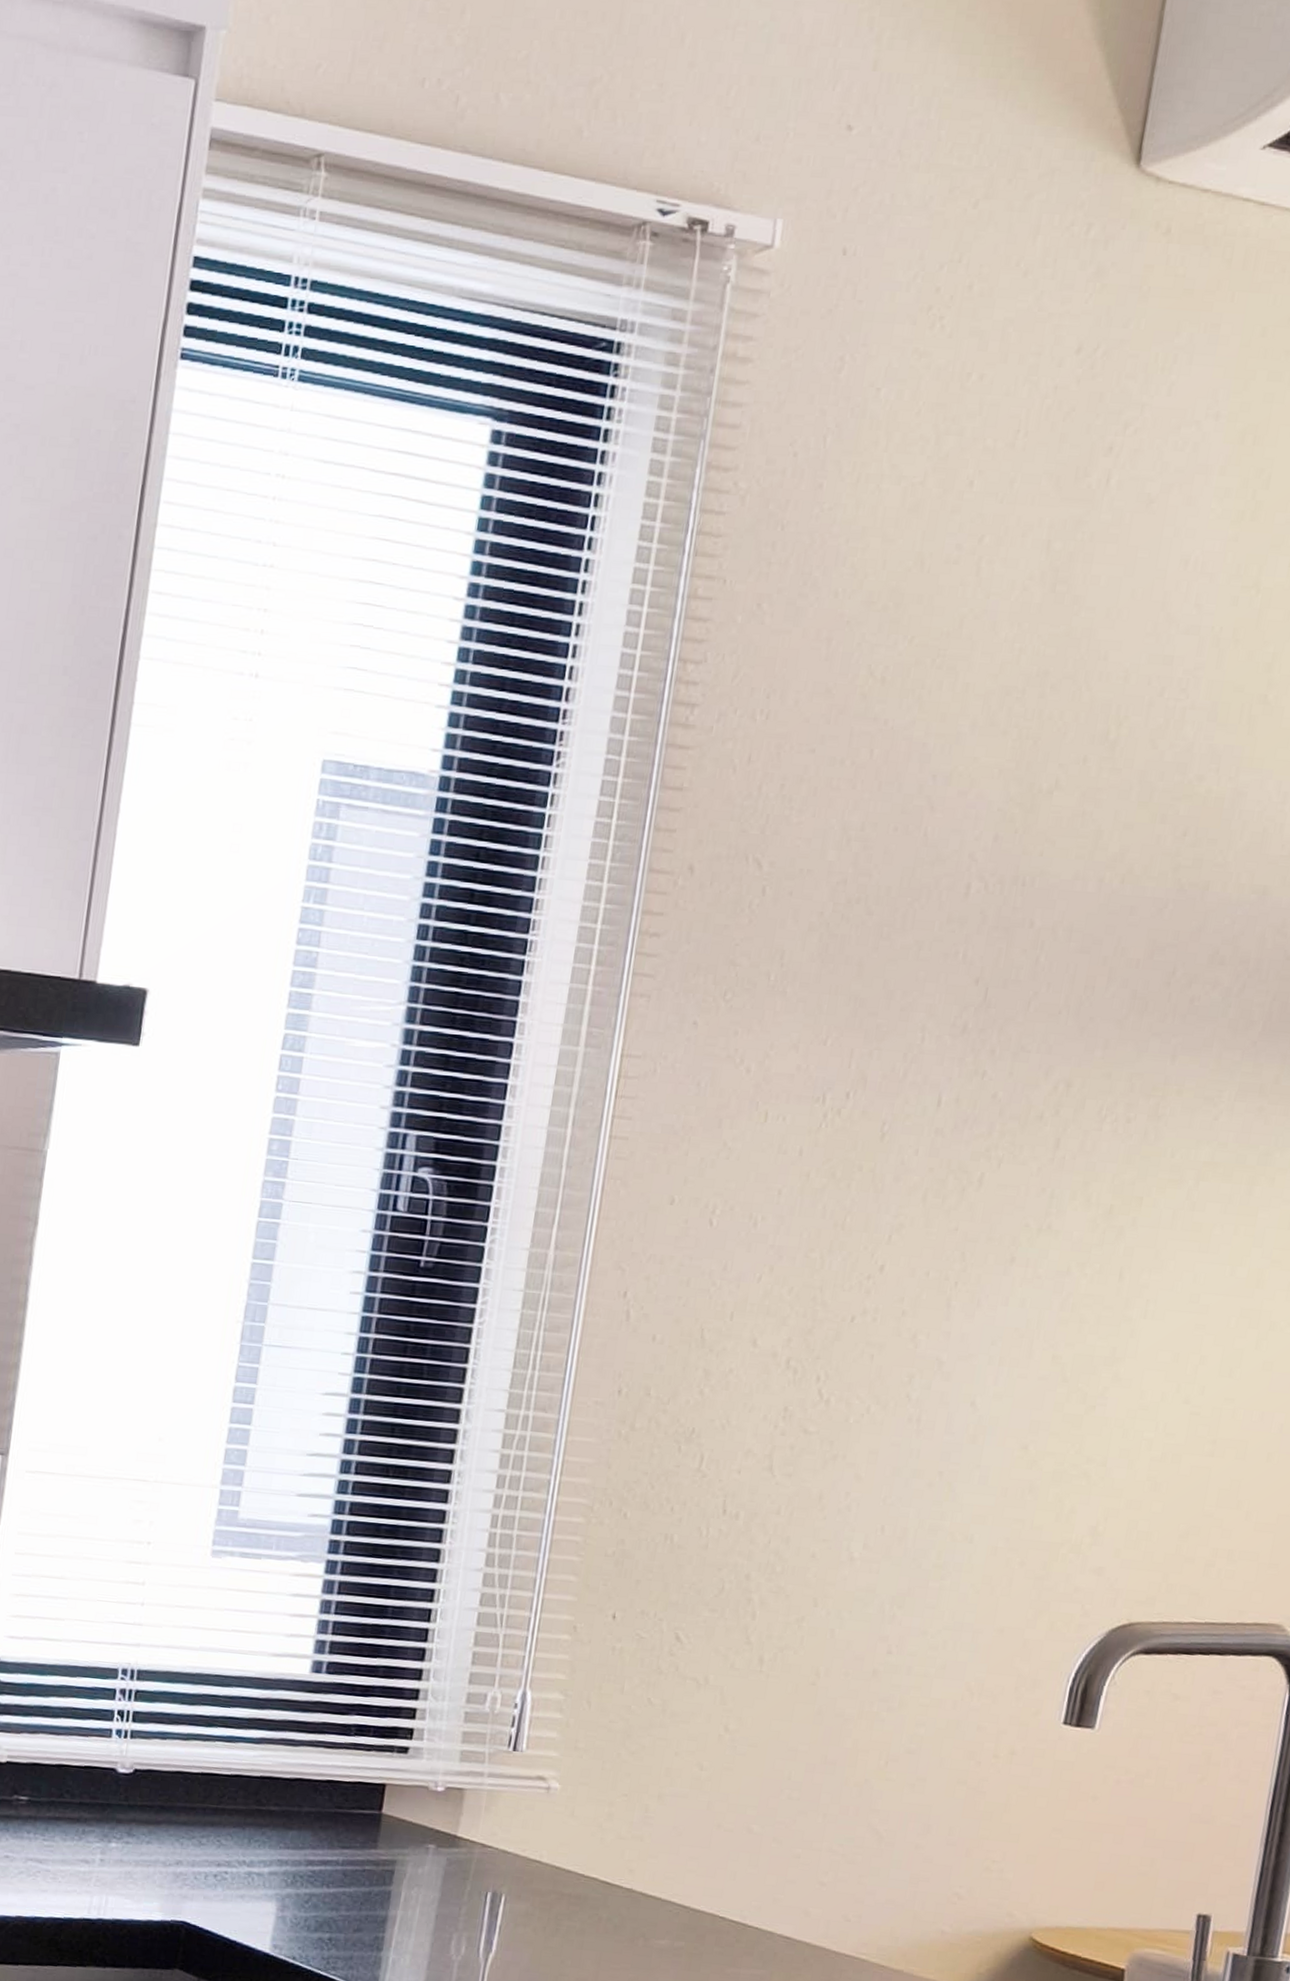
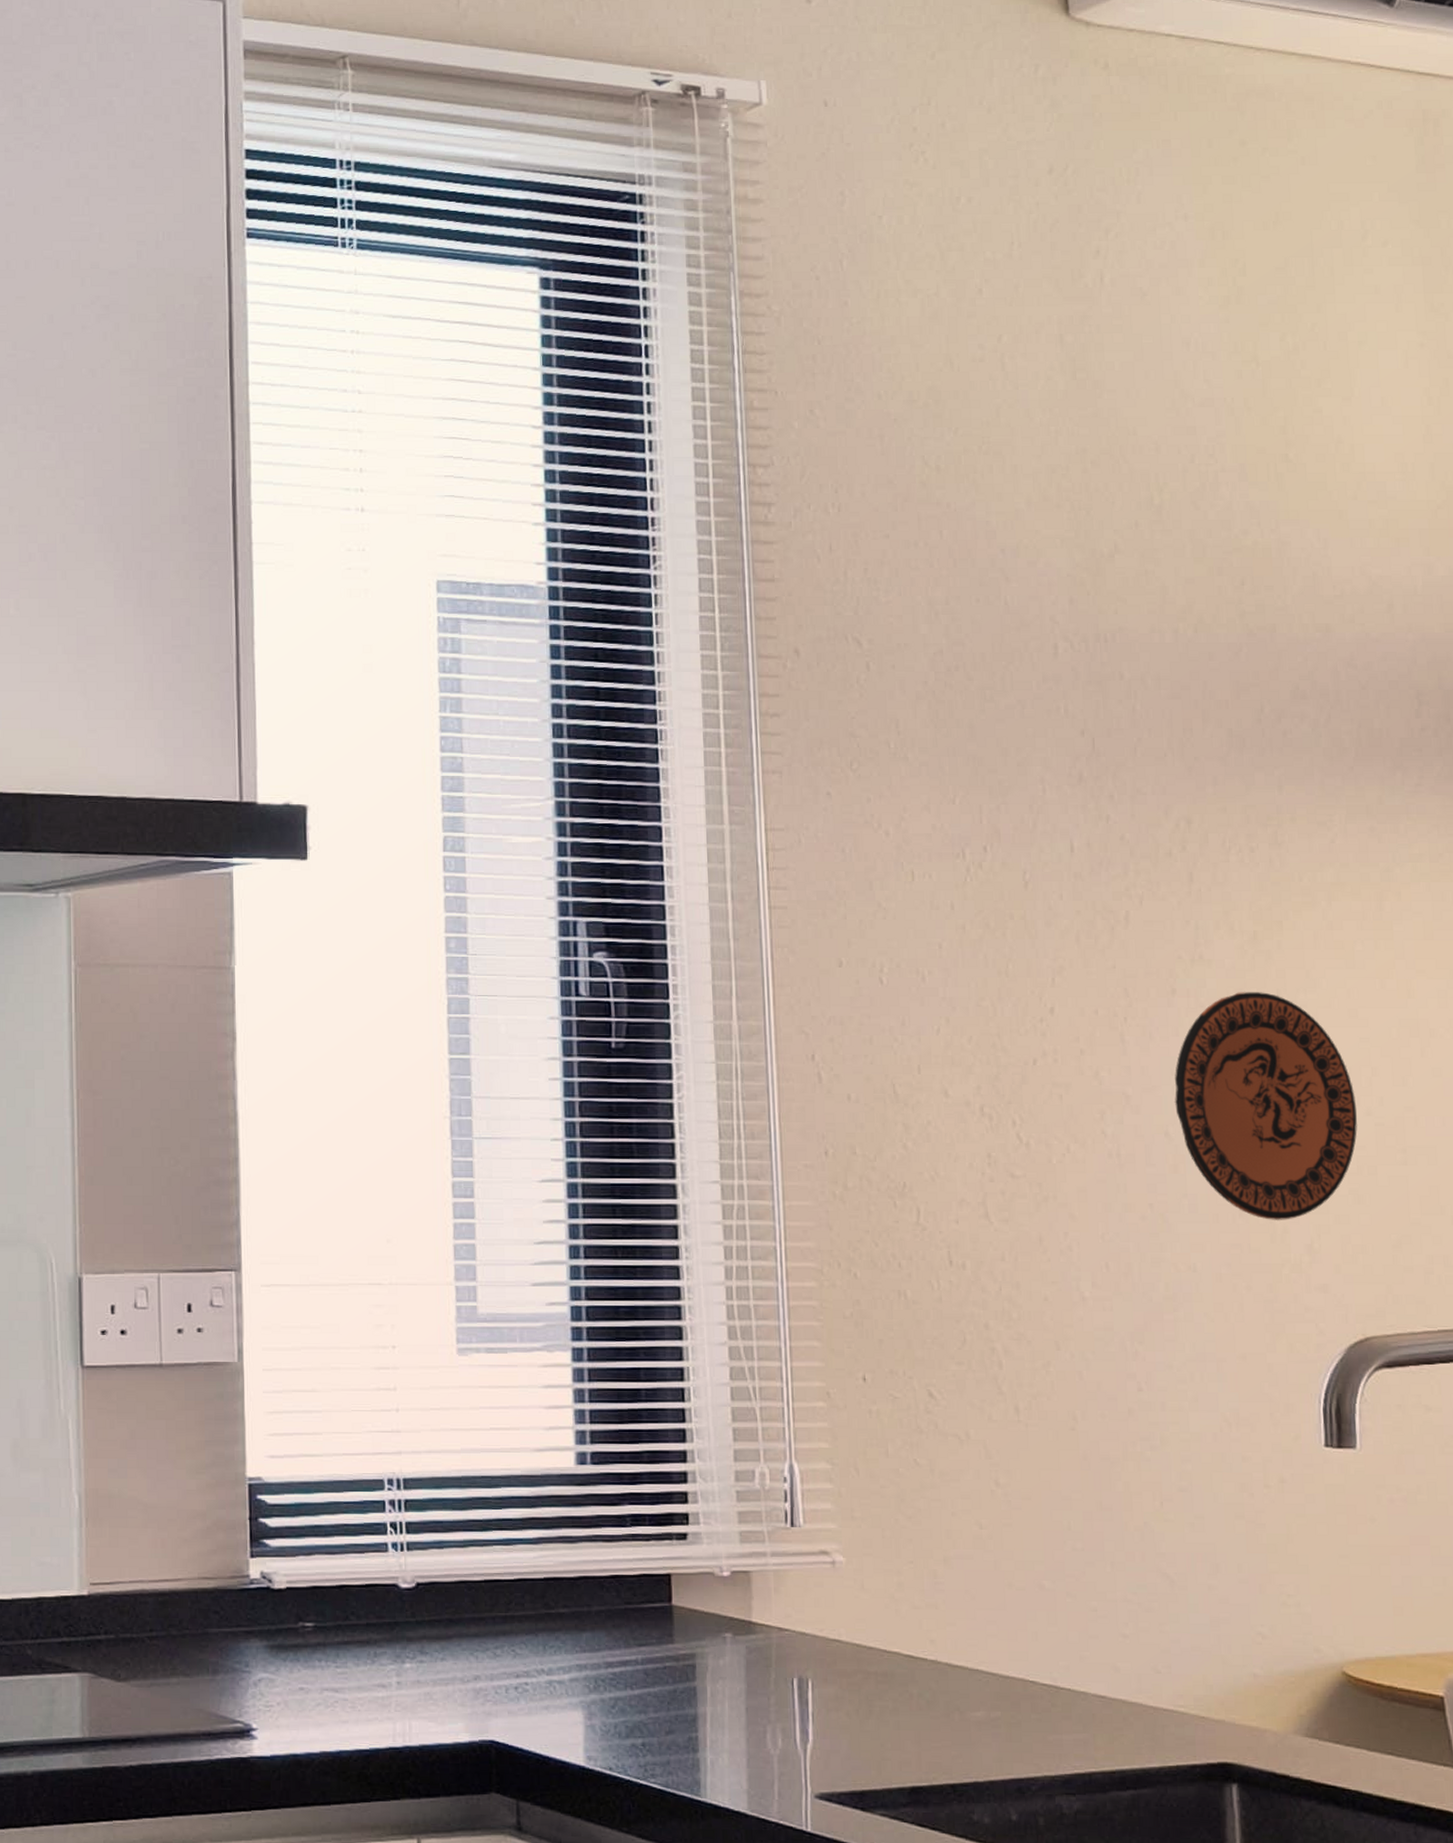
decorative plate: none [987,1266,1177,1501] -> present [1175,992,1357,1220]

